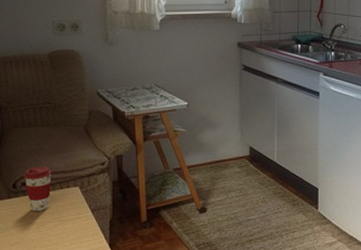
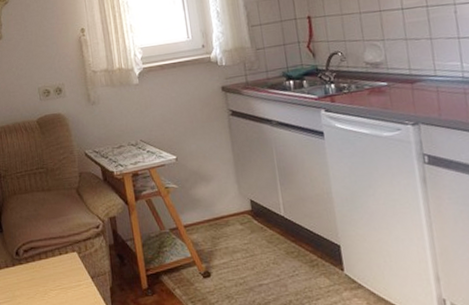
coffee cup: present [24,166,52,211] -> none [25,232,51,279]

